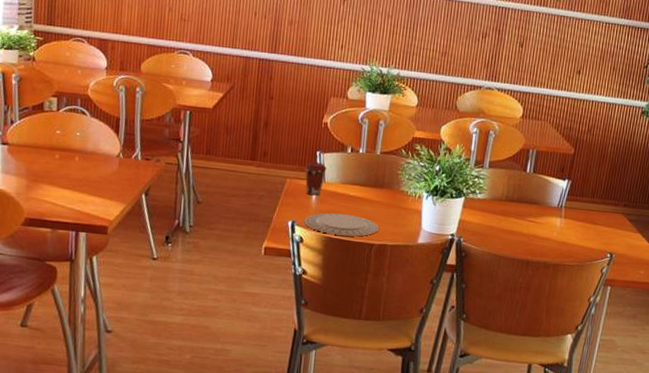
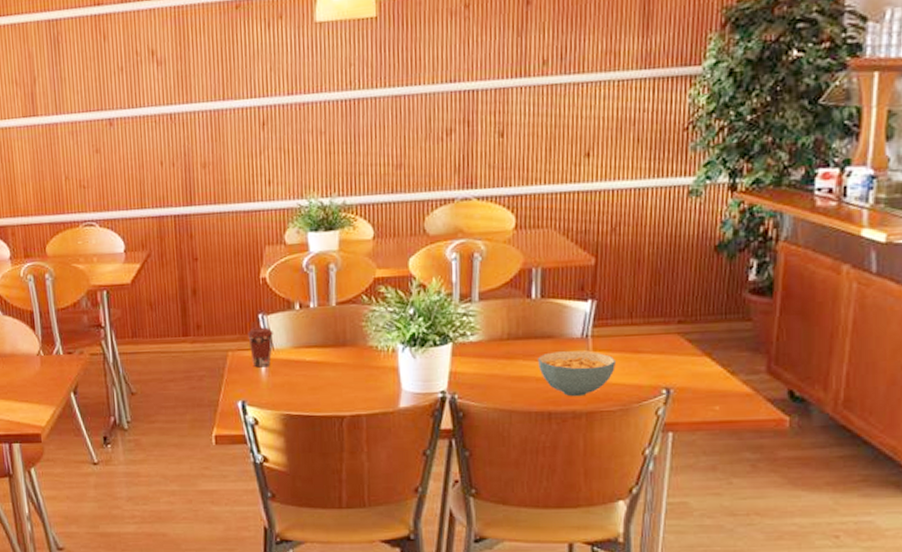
plate: present [304,213,380,237] -> none [256,384,349,411]
cereal bowl: none [524,215,579,252] -> present [538,351,616,397]

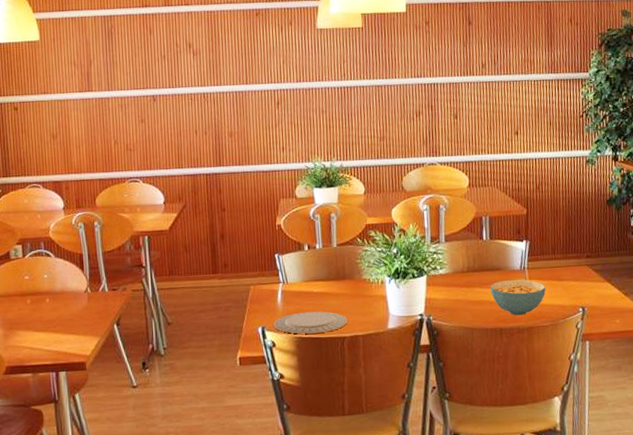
coffee cup: present [248,327,273,368] -> none [266,265,287,299]
plate: none [256,384,349,411] -> present [273,311,348,334]

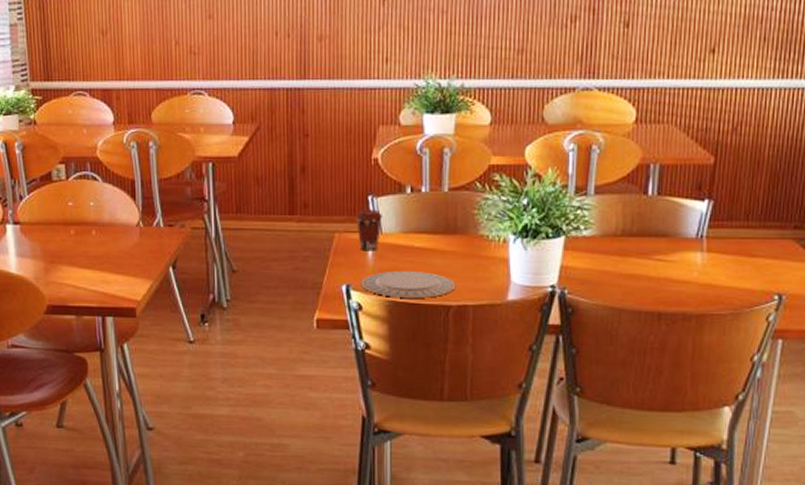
coffee cup: none [266,265,287,299] -> present [356,209,382,251]
cereal bowl: present [490,279,546,316] -> none [651,251,729,298]

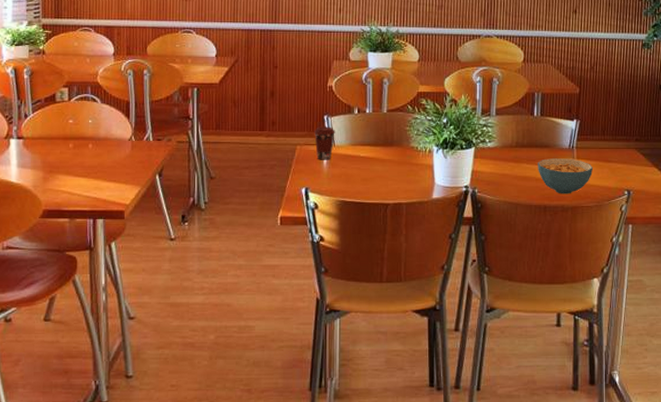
plate: present [361,270,456,298] -> none [317,175,393,198]
cereal bowl: none [651,251,729,298] -> present [538,158,593,194]

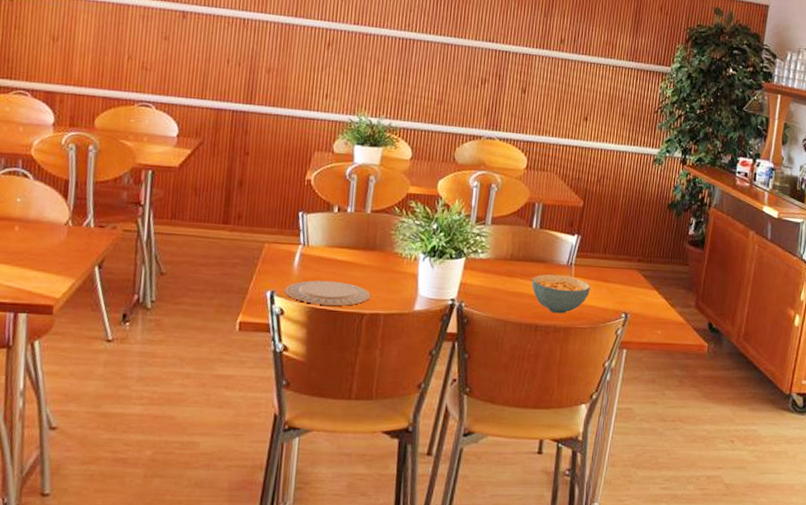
coffee cup: present [314,126,335,160] -> none [286,224,311,262]
plate: none [317,175,393,198] -> present [285,280,371,306]

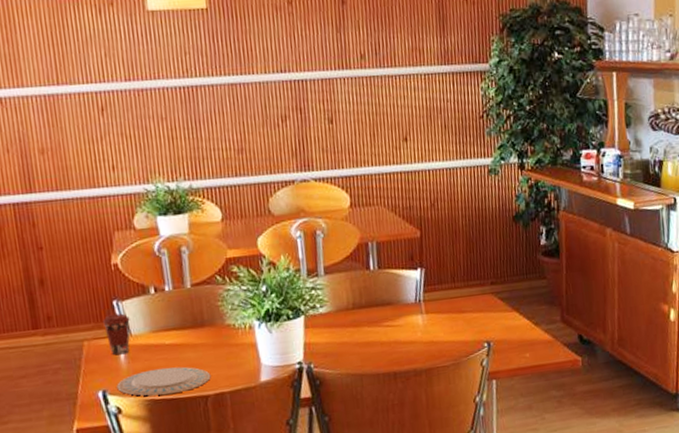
coffee cup: none [286,224,311,262] -> present [103,313,130,356]
cereal bowl: present [532,274,590,314] -> none [381,314,446,357]

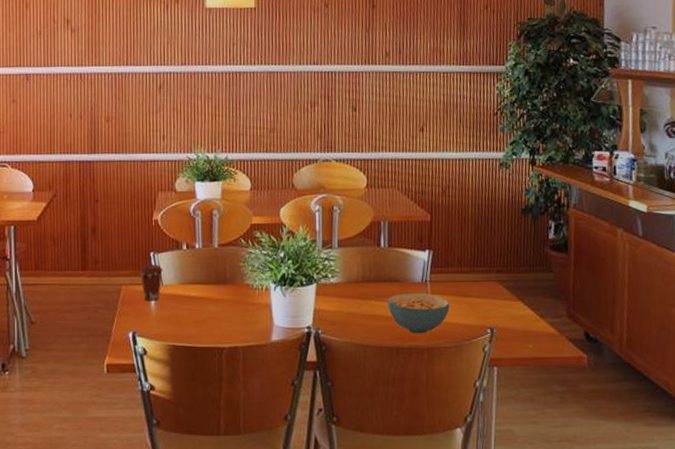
plate: present [117,366,211,397] -> none [145,317,228,342]
cereal bowl: none [381,314,446,357] -> present [387,294,450,334]

